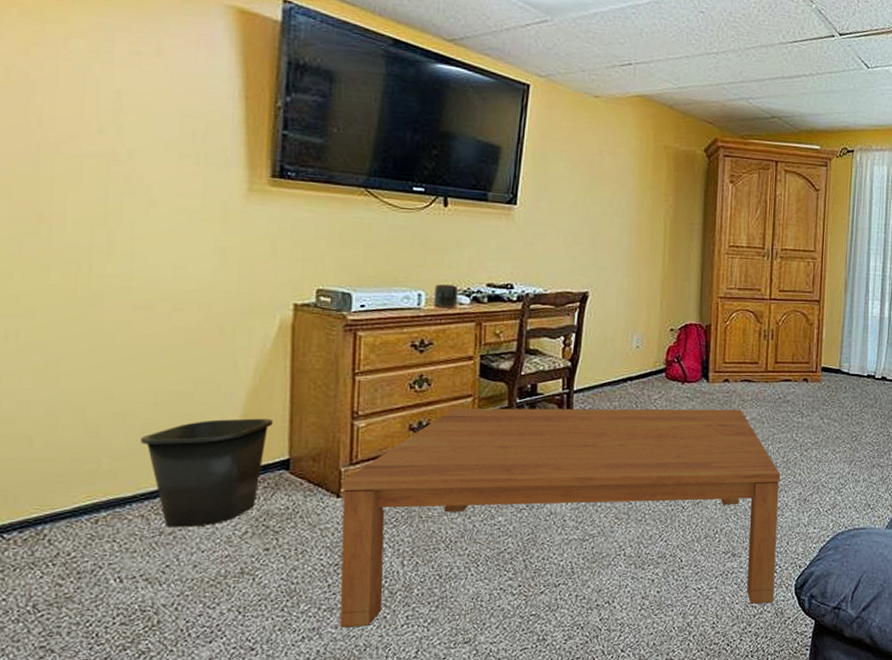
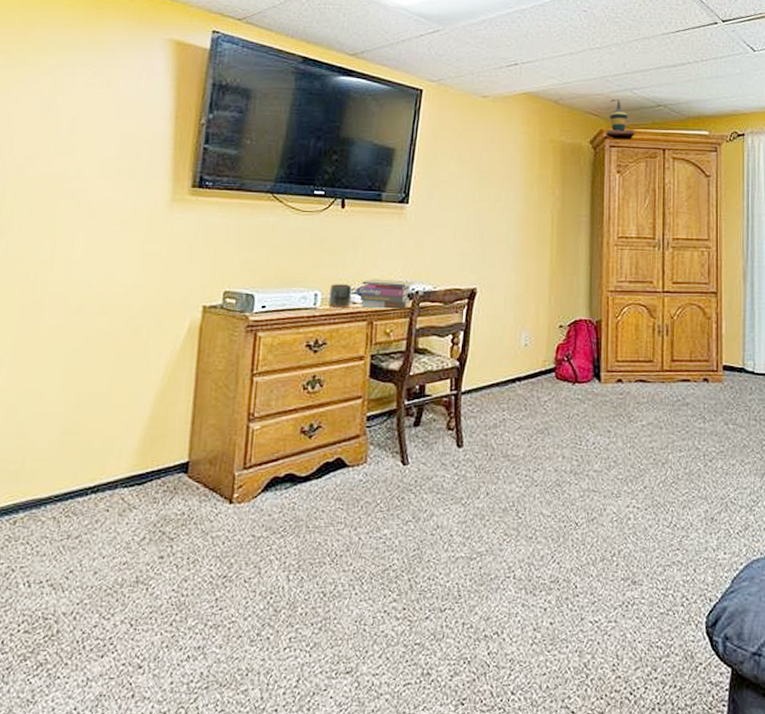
waste bin: present [141,418,273,527] -> none [60,419,177,531]
coffee table: present [340,408,781,627] -> none [224,410,683,647]
books: none [463,280,524,311] -> present [356,278,414,310]
decorative basket: none [719,107,749,150] -> present [605,98,635,140]

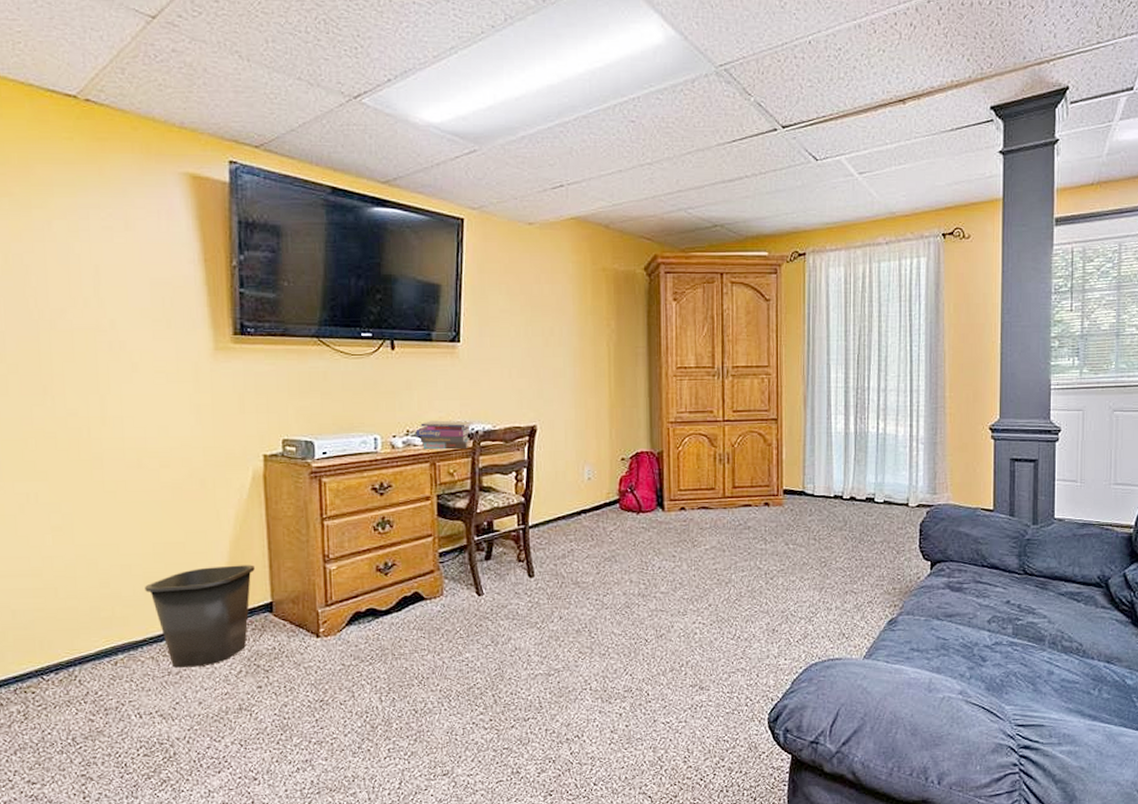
waste bin: none [60,419,177,531] -> present [145,565,255,668]
mug: present [329,284,352,308] -> none [389,427,412,451]
decorative basket: present [605,98,635,140] -> none [659,220,691,264]

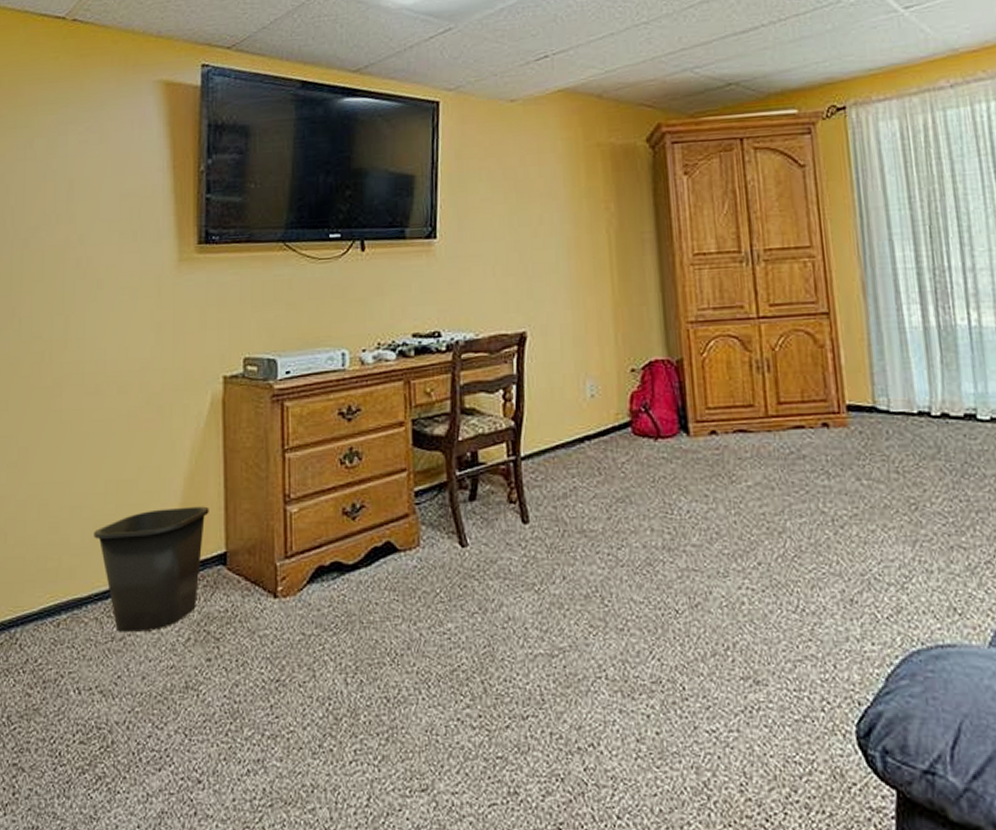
books: present [415,420,473,450] -> none [387,329,453,366]

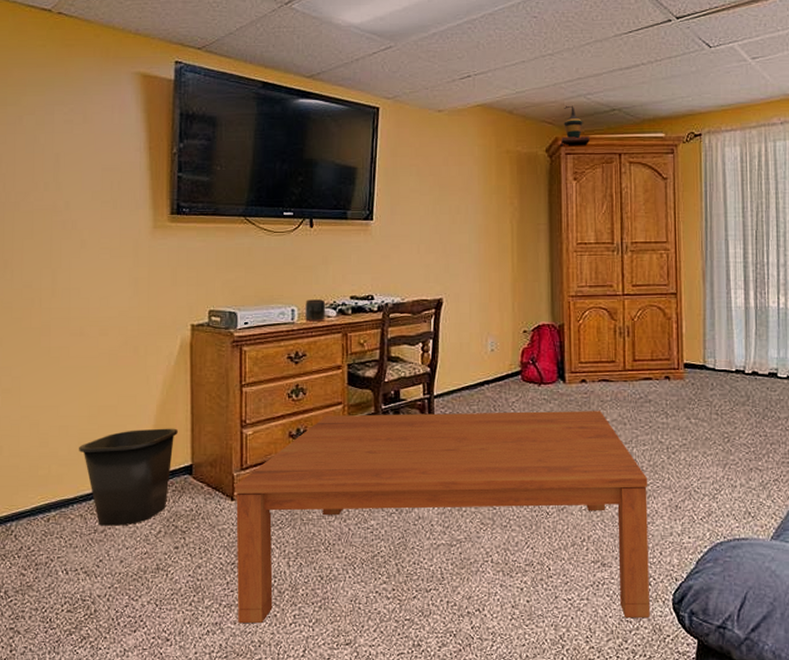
coffee table: none [278,471,826,760] -> present [235,411,650,623]
mug: none [358,339,383,368] -> present [305,299,326,322]
decorative basket: none [664,82,703,134] -> present [560,105,591,146]

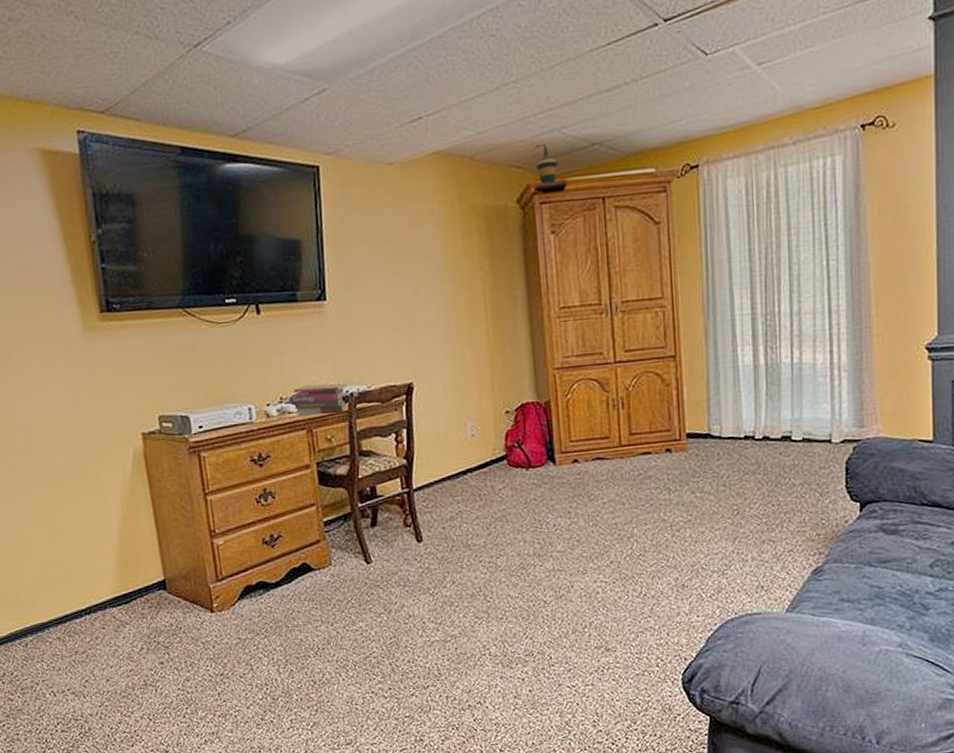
waste bin: present [79,428,178,526] -> none [44,543,145,647]
coffee table: present [235,411,650,623] -> none [213,491,659,731]
mug: present [305,299,326,322] -> none [262,394,286,420]
books: none [330,293,383,321] -> present [289,383,347,417]

